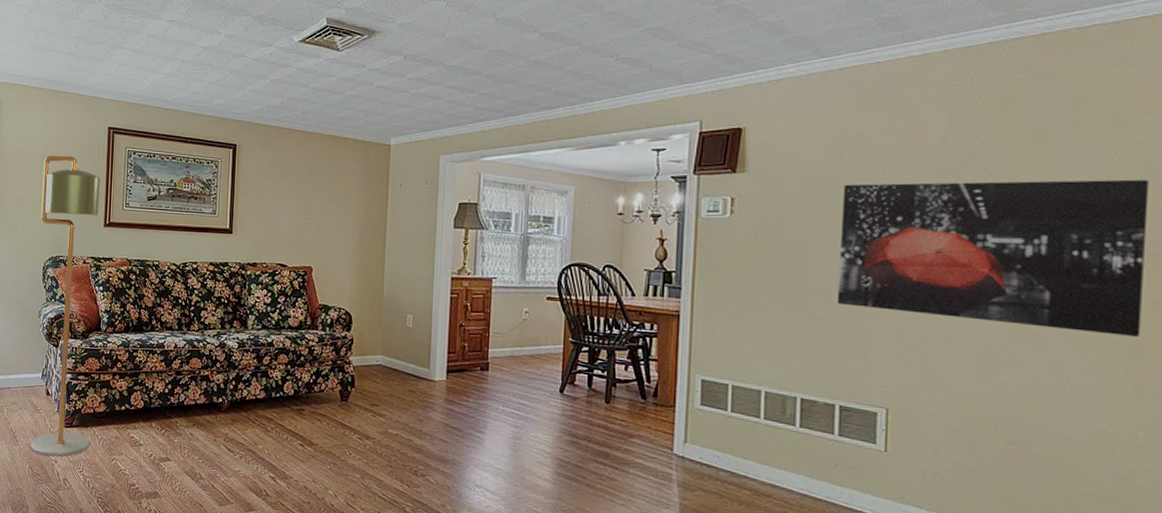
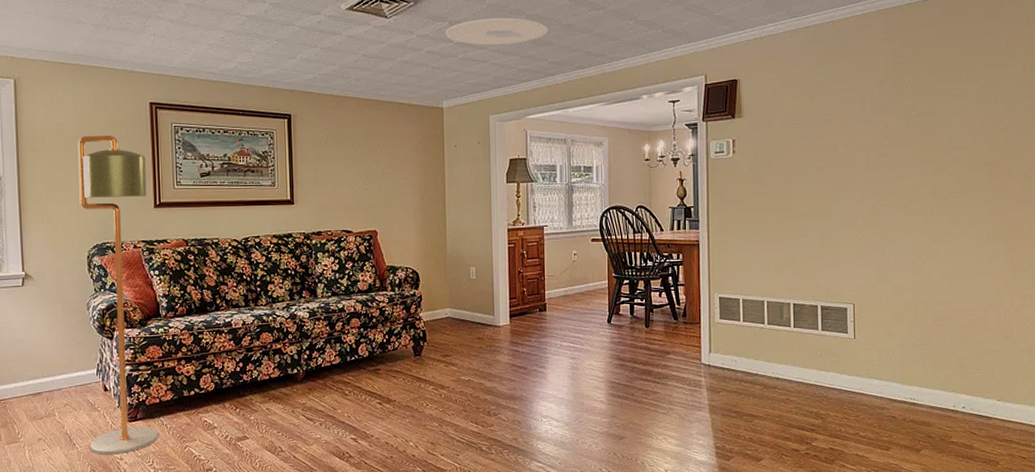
ceiling light: none [398,52,512,81] -> present [445,17,548,45]
wall art: present [837,179,1149,338] -> none [814,108,1013,229]

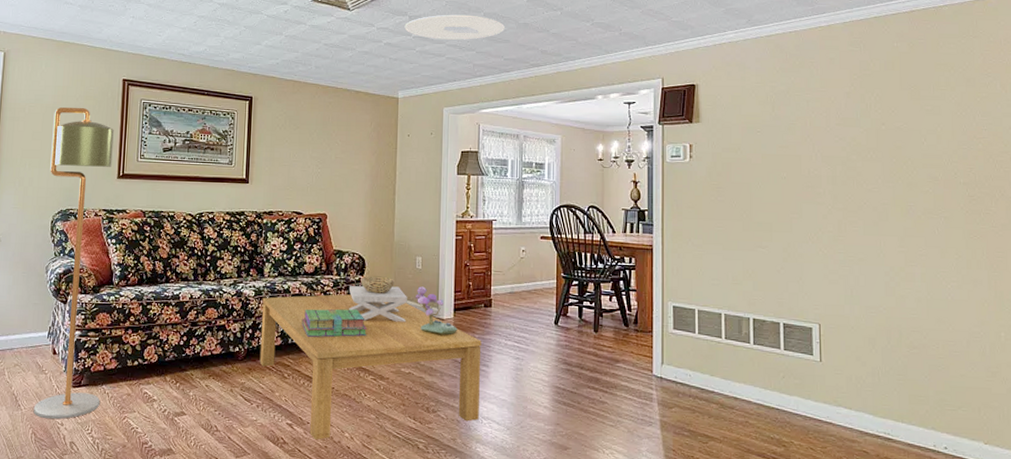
coffee table: none [317,309,539,451] -> present [259,294,482,440]
stack of books: none [359,323,424,353] -> present [302,308,366,337]
decorative bowl: none [405,289,464,334] -> present [349,276,407,322]
flowering plant: none [471,296,514,342] -> present [416,286,457,335]

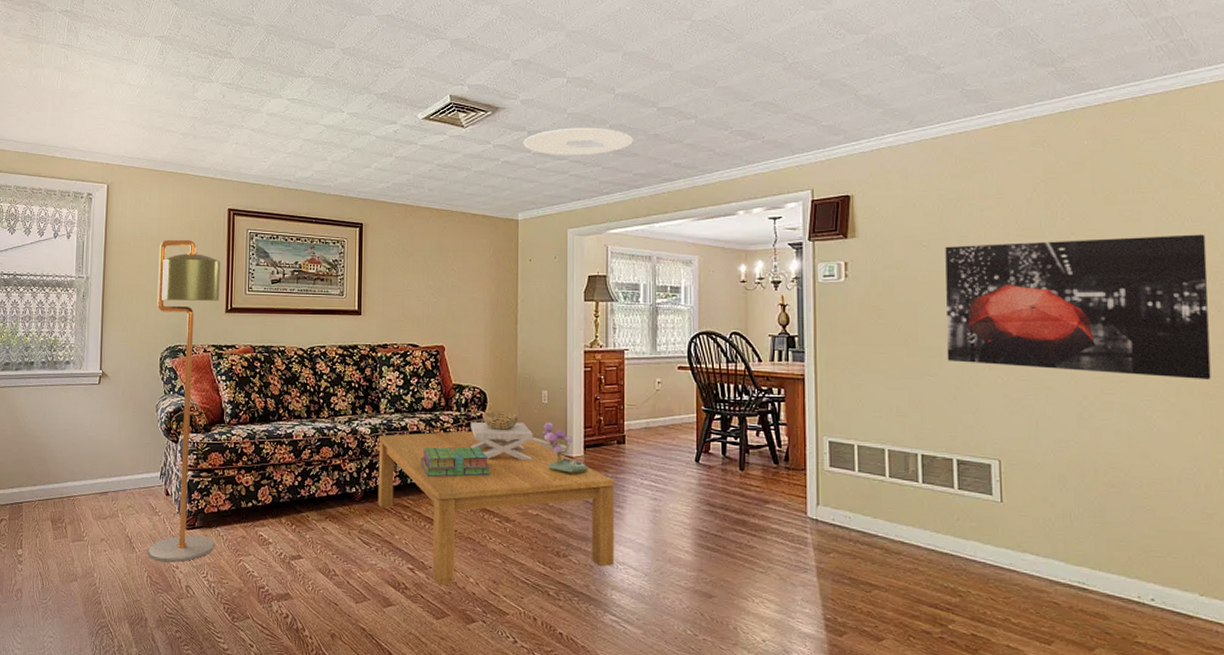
wall art: none [776,127,996,255] -> present [945,234,1211,381]

